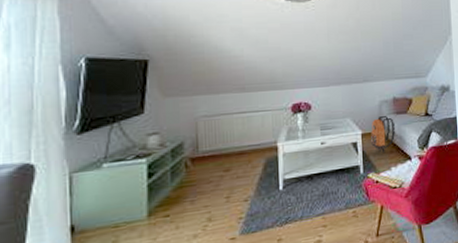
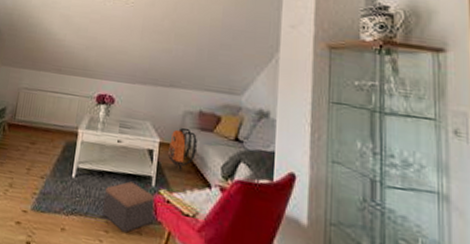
footstool: none [316,175,366,221] -> present [101,181,155,232]

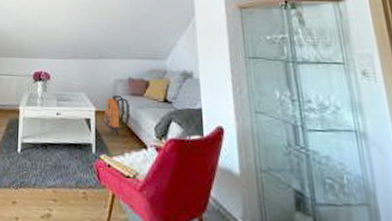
footstool: present [101,181,155,232] -> none [48,150,97,199]

